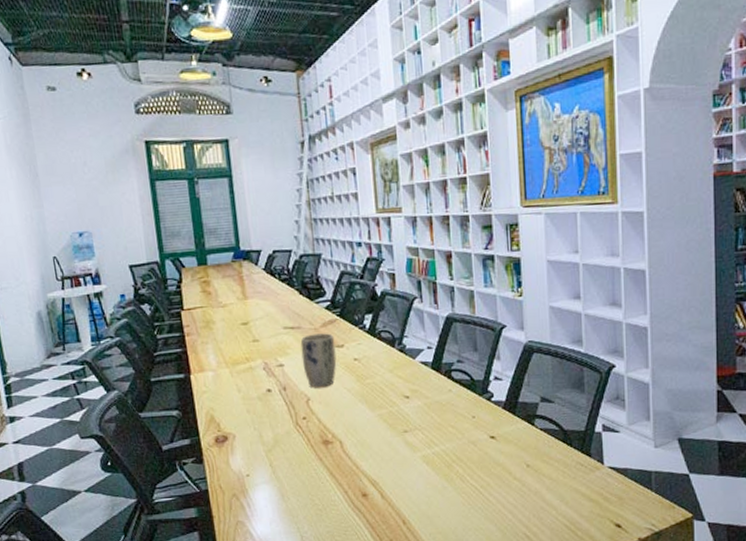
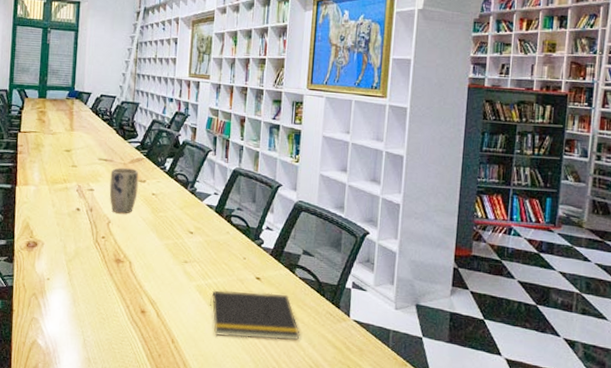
notepad: none [440,451,550,509] -> present [209,290,300,340]

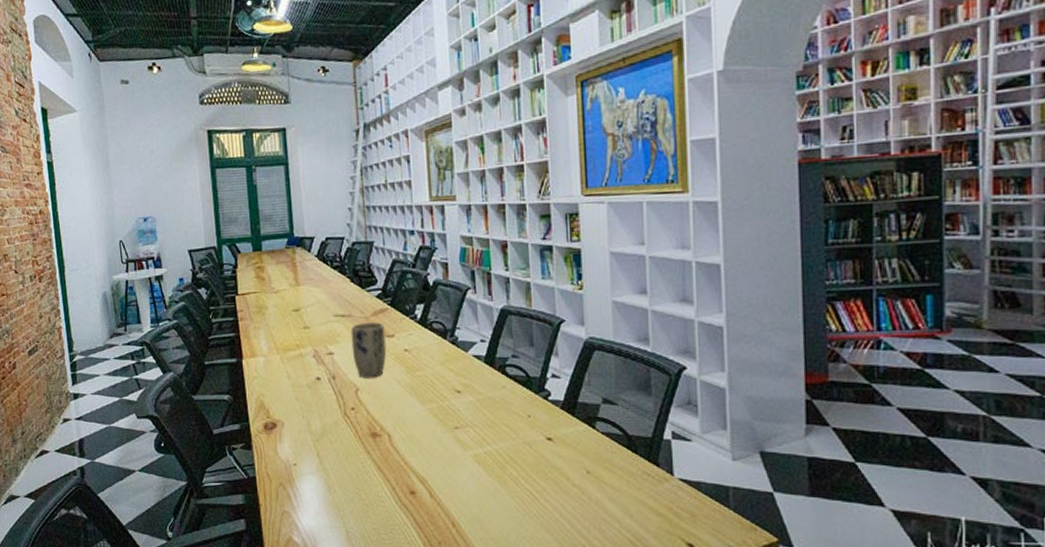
notepad: present [209,290,300,340] -> none [492,455,612,514]

